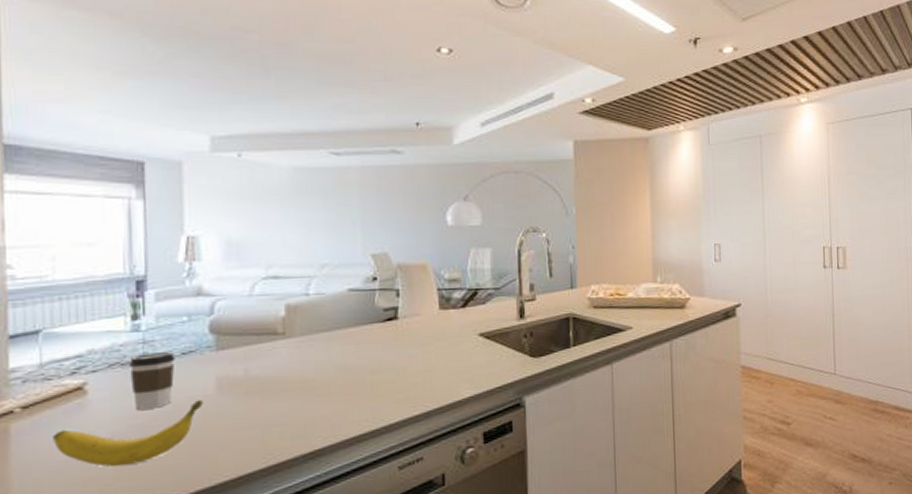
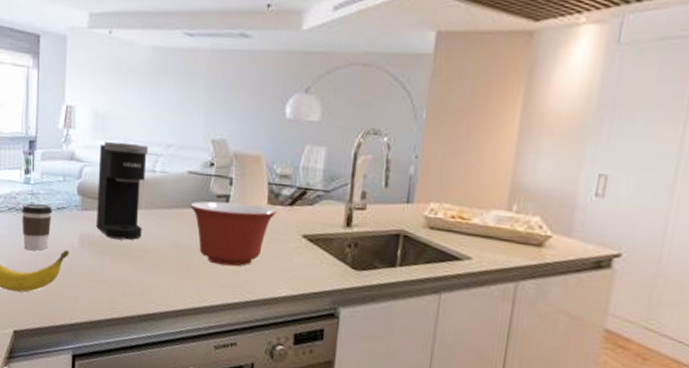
coffee maker: none [236,268,299,376] -> present [96,142,149,240]
mixing bowl: none [354,312,450,380] -> present [190,201,277,267]

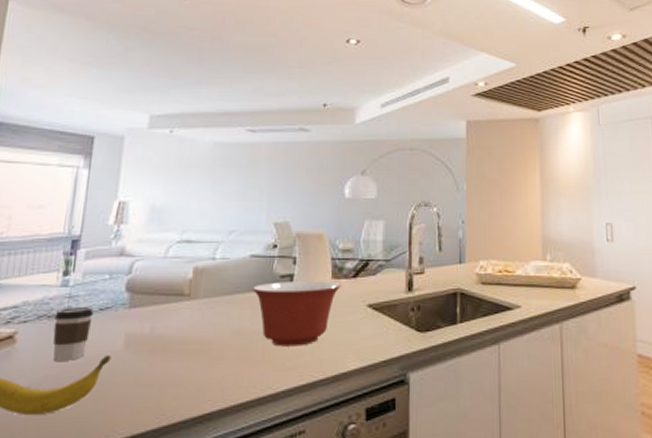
coffee maker: present [96,142,149,240] -> none [146,233,209,335]

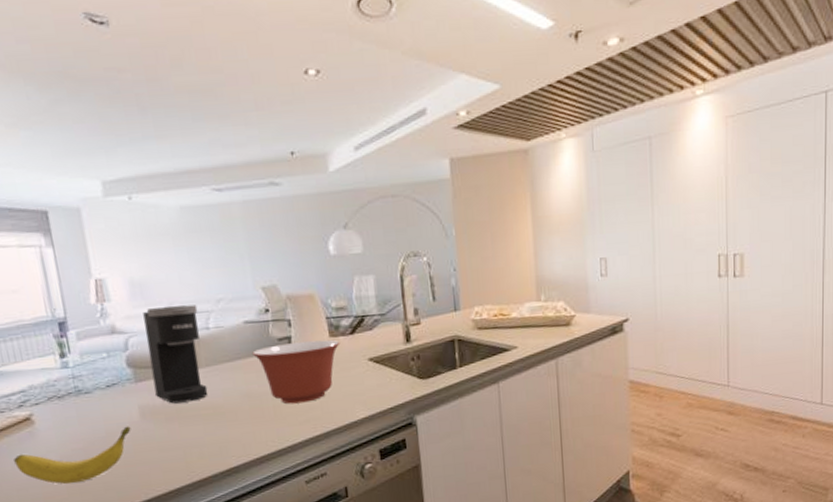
coffee cup: present [53,307,94,361] -> none [64,385,104,436]
coffee maker: none [146,233,209,335] -> present [143,304,208,404]

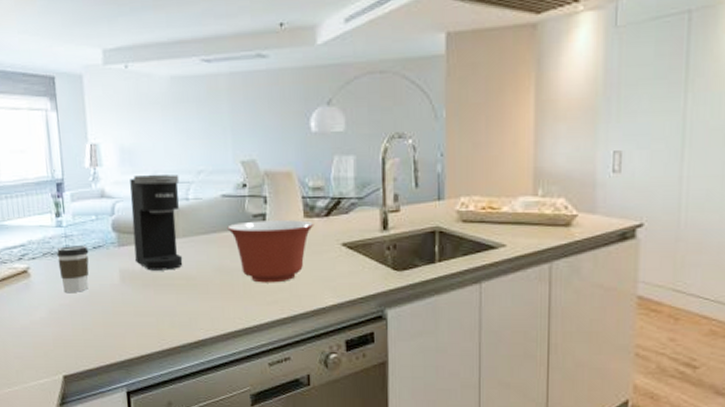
banana: present [14,426,131,484] -> none [11,288,112,337]
coffee cup: none [64,385,104,436] -> present [57,246,89,292]

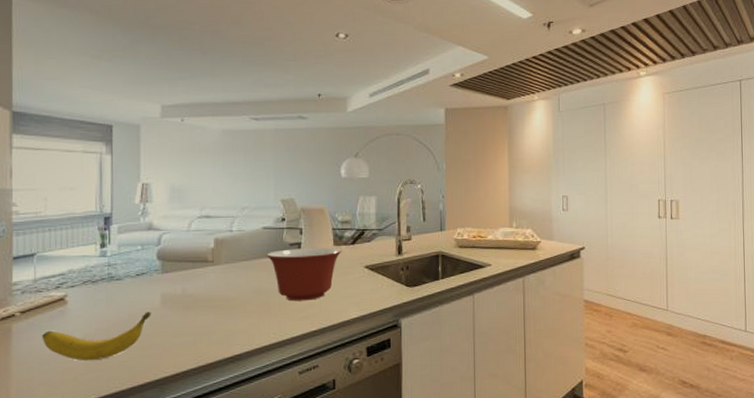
banana: none [11,288,112,337] -> present [42,311,151,361]
coffee cup: present [57,246,89,292] -> none [98,273,131,317]
coffee maker: present [130,174,183,271] -> none [177,209,225,294]

